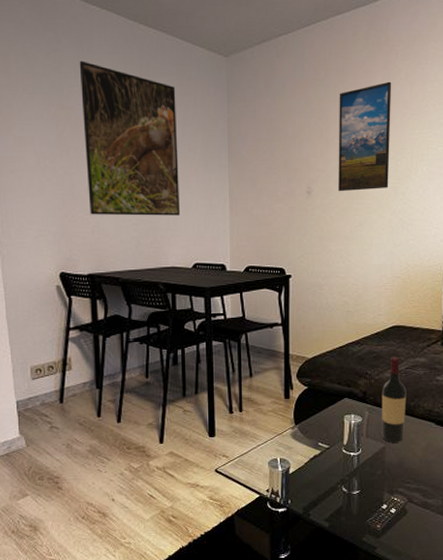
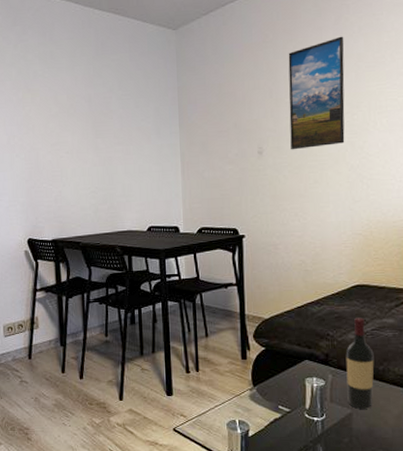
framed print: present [79,60,181,216] -> none [42,47,135,185]

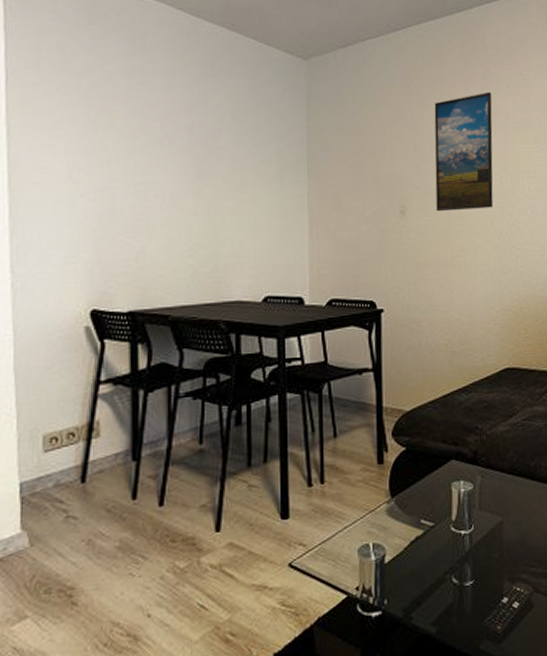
wine bottle: present [345,317,374,409] -> none [495,406,526,515]

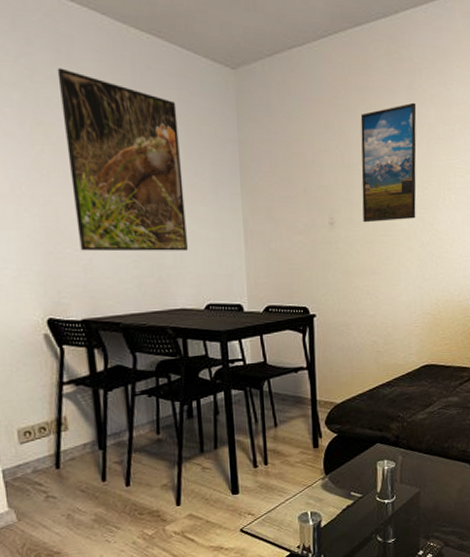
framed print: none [128,58,249,239] -> present [57,68,189,252]

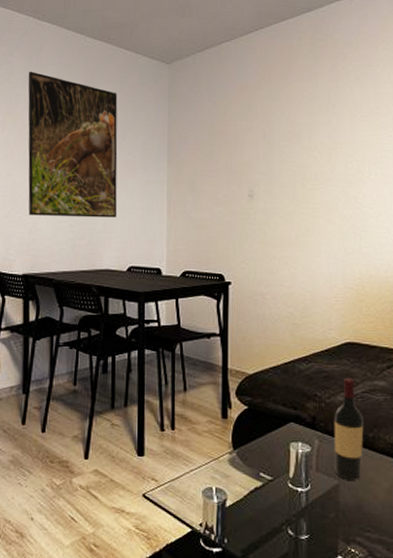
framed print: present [360,102,417,223] -> none [282,83,340,196]
wine bottle: none [415,397,440,487] -> present [334,378,364,480]

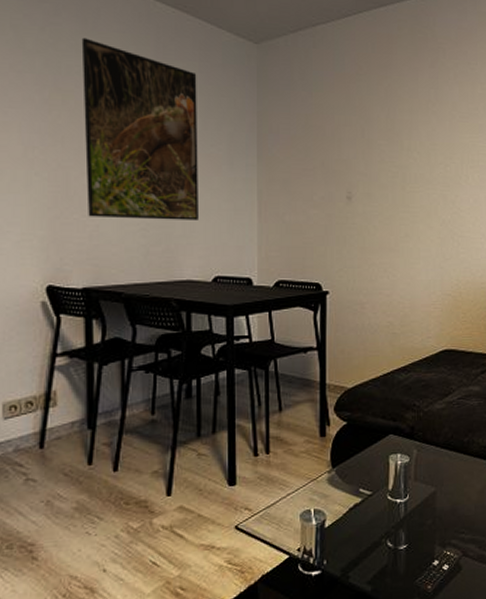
wine bottle: present [334,378,364,480] -> none [431,385,460,486]

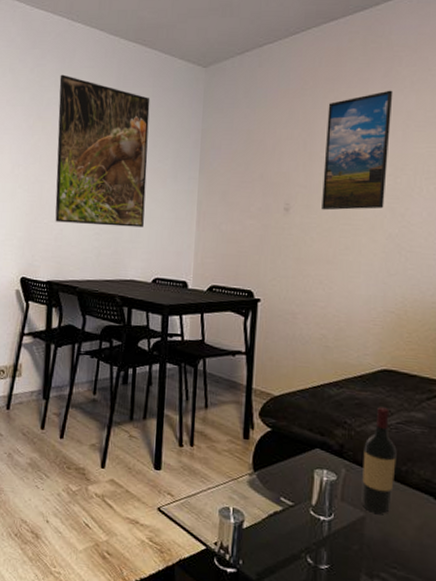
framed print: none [382,80,440,198] -> present [322,90,393,211]
wine bottle: none [431,385,460,486] -> present [361,407,397,514]

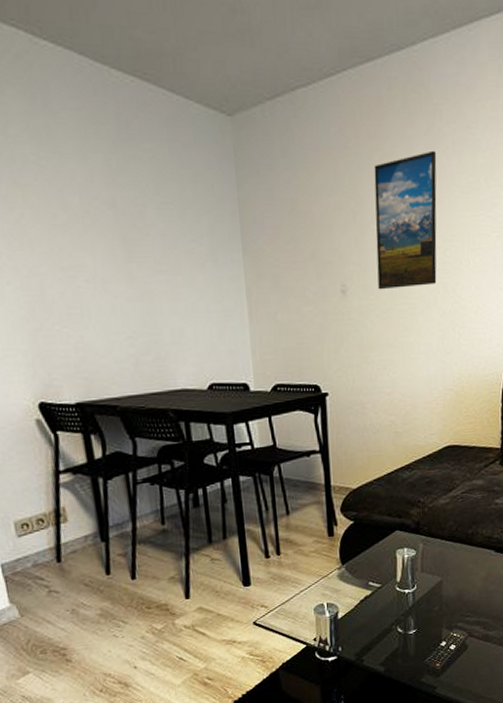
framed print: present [55,74,150,227] -> none [33,119,188,327]
wine bottle: present [361,407,397,514] -> none [436,480,464,575]

